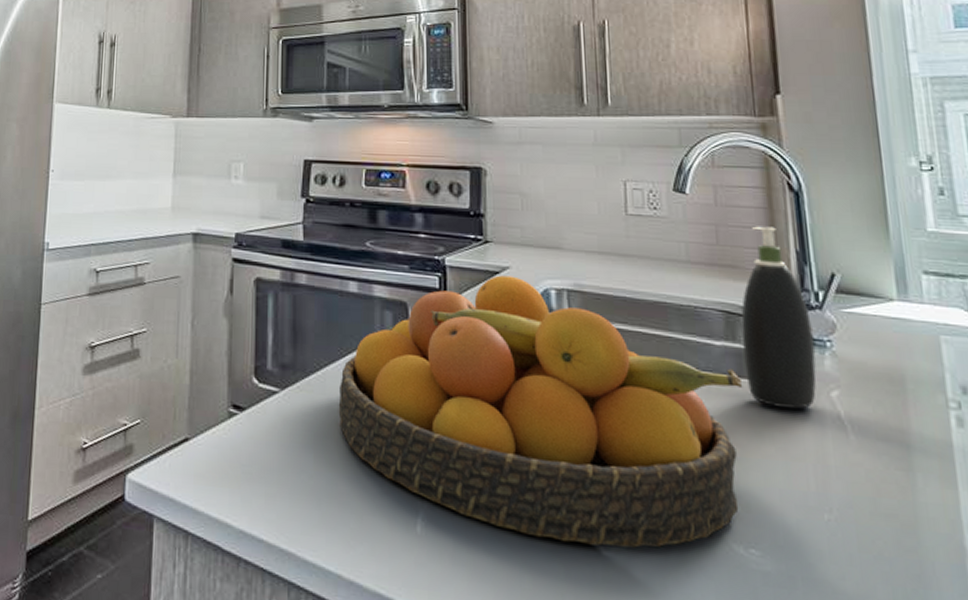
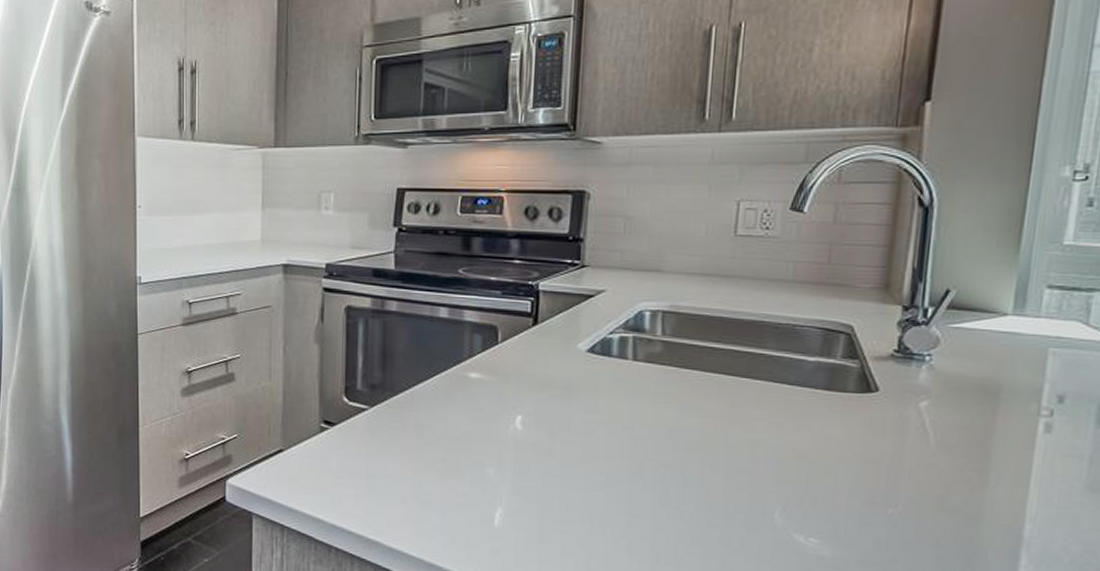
fruit bowl: present [338,275,743,548] -> none [424,298,830,537]
soap dispenser: present [741,226,817,409] -> none [835,243,915,418]

